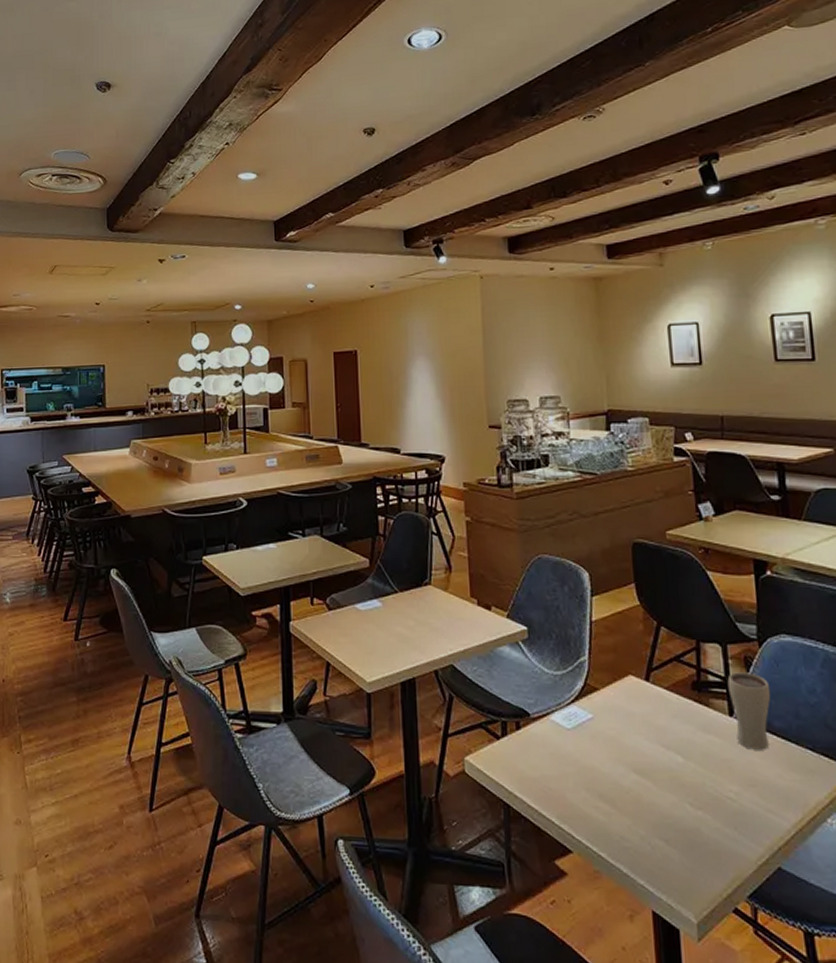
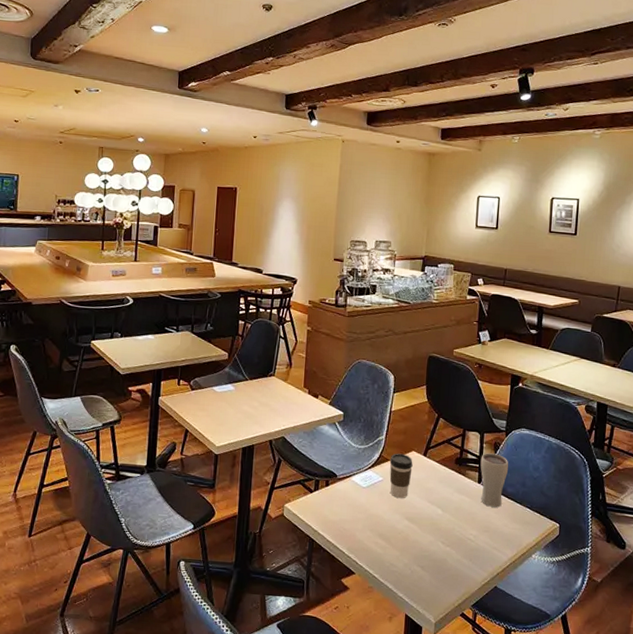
coffee cup: none [599,679,633,743] -> present [389,453,413,499]

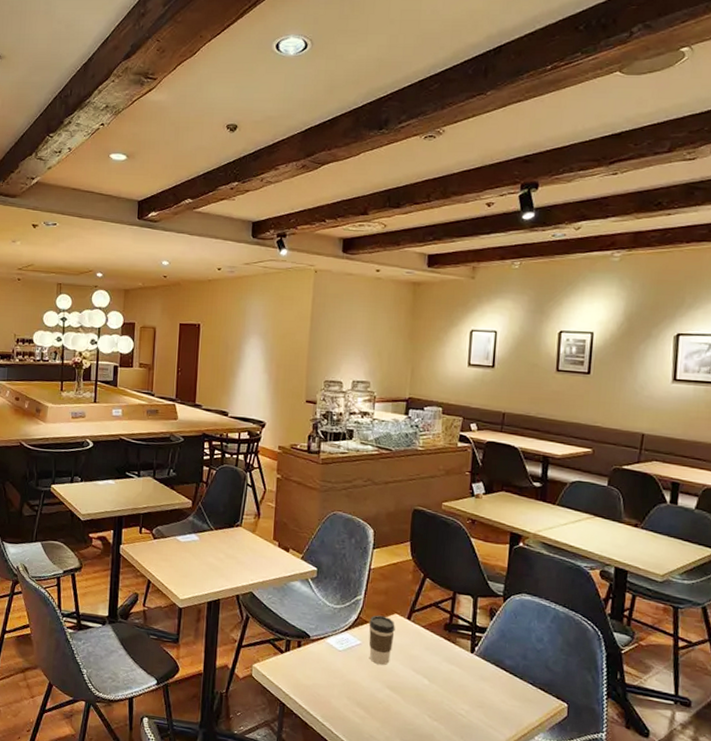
drinking glass: present [480,453,509,508] -> none [473,619,507,681]

